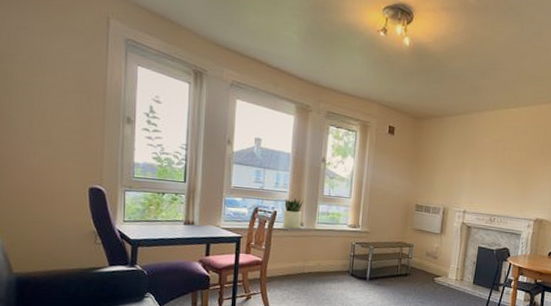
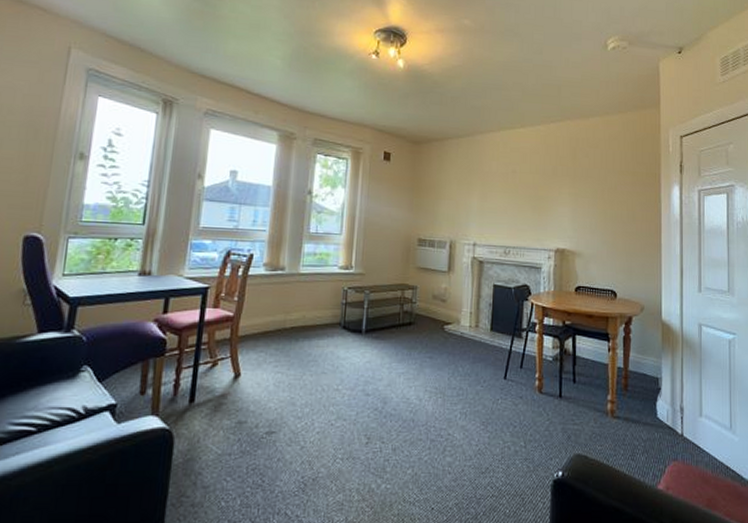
planter: present [281,198,303,230] -> none [258,237,285,276]

